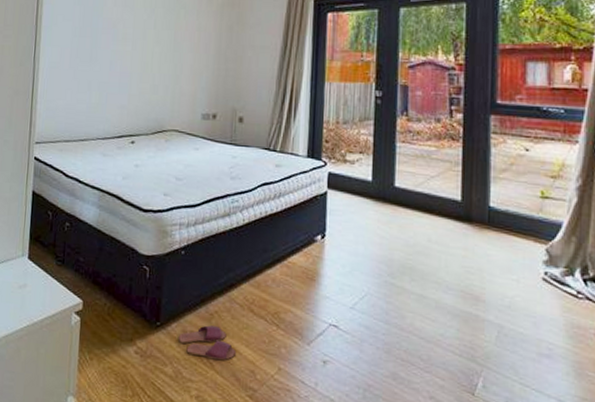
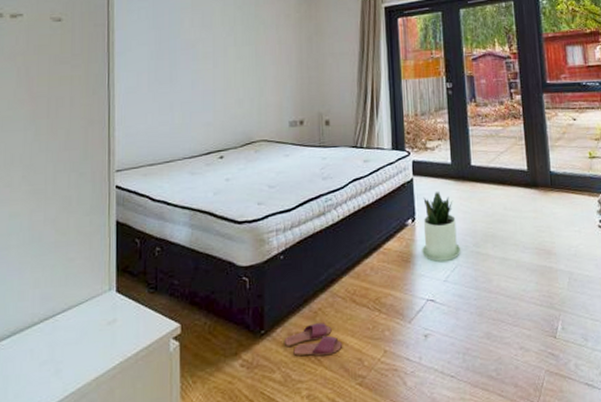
planter: none [329,209,374,287] -> present [422,190,461,262]

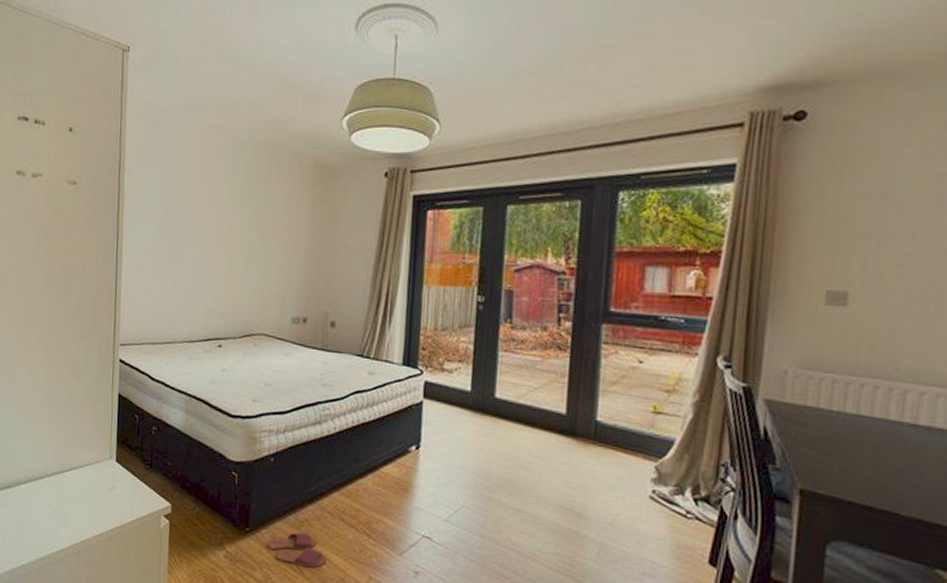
planter: present [422,190,461,262] -> none [423,419,470,500]

